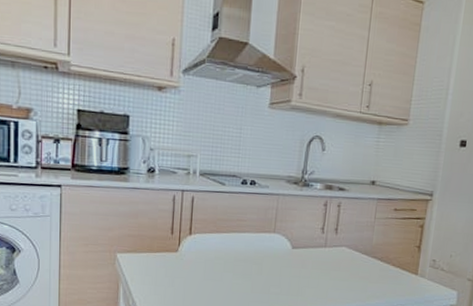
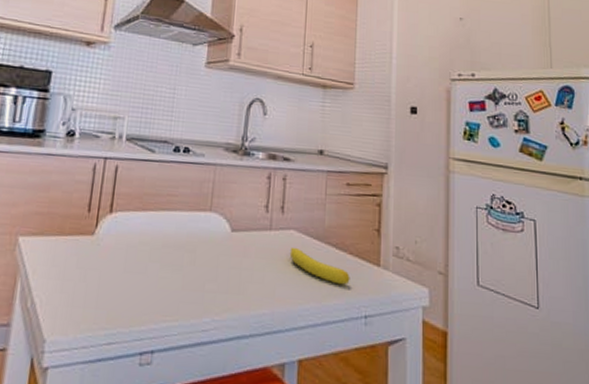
banana: none [341,260,391,289] -> present [289,247,350,285]

